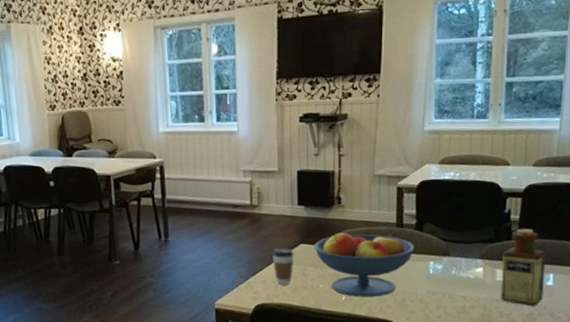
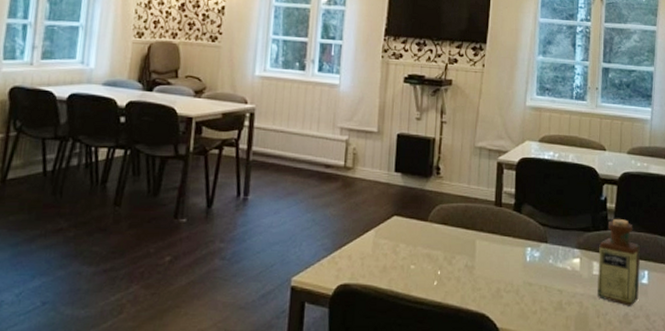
coffee cup: present [272,247,294,285] -> none [362,218,386,262]
fruit bowl: present [314,232,415,297] -> none [408,207,513,283]

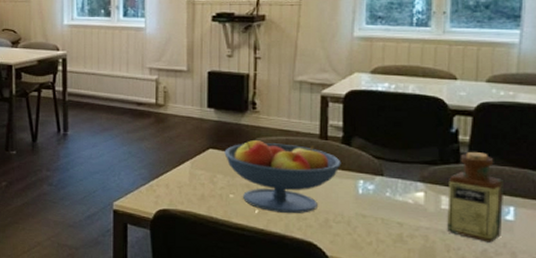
fruit bowl: none [408,207,513,283] -> present [224,140,341,213]

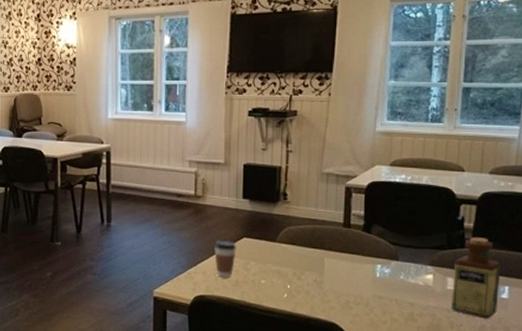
coffee cup: none [178,150,202,191] -> present [214,239,236,277]
fruit bowl: present [224,140,341,213] -> none [257,229,362,296]

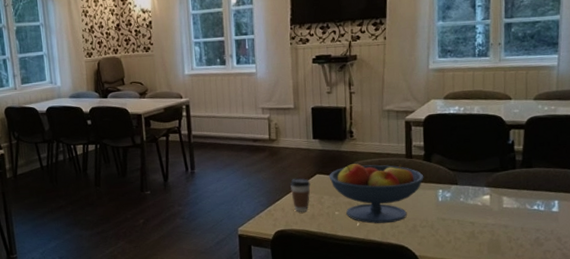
fruit bowl: none [257,229,362,296] -> present [329,163,424,224]
bottle: present [452,236,502,319] -> none [508,158,551,232]

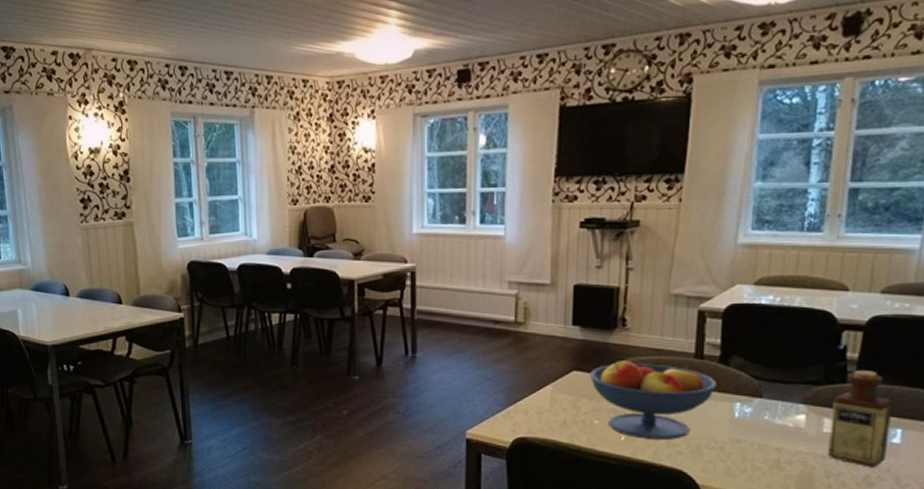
coffee cup: present [290,177,311,212] -> none [538,373,564,417]
bottle: none [508,158,551,232] -> present [828,369,893,468]

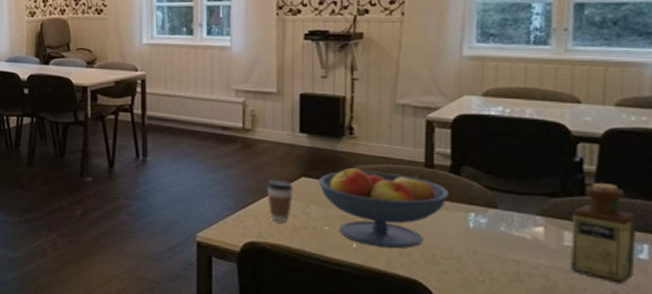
coffee cup: none [538,373,564,417] -> present [267,178,293,222]

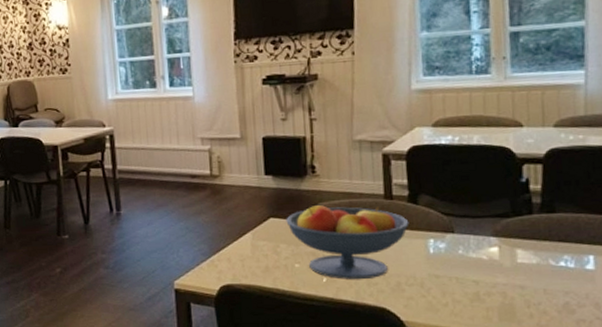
coffee cup: present [267,178,293,222] -> none [238,221,263,263]
bottle: present [571,182,637,284] -> none [523,200,583,295]

